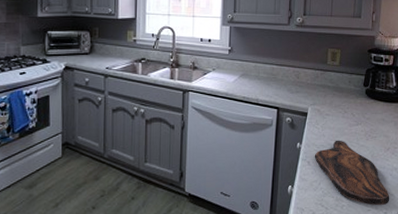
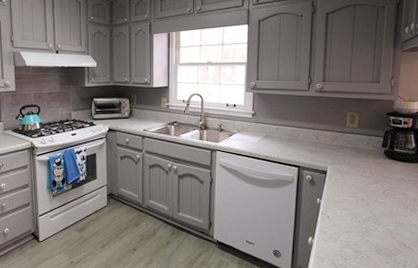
cutting board: present [314,140,390,206] -> none [333,196,409,259]

